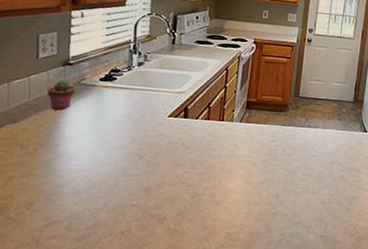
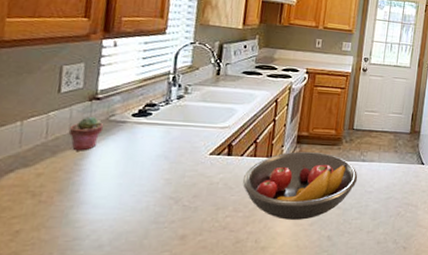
fruit bowl: none [198,116,304,179] -> present [243,151,358,220]

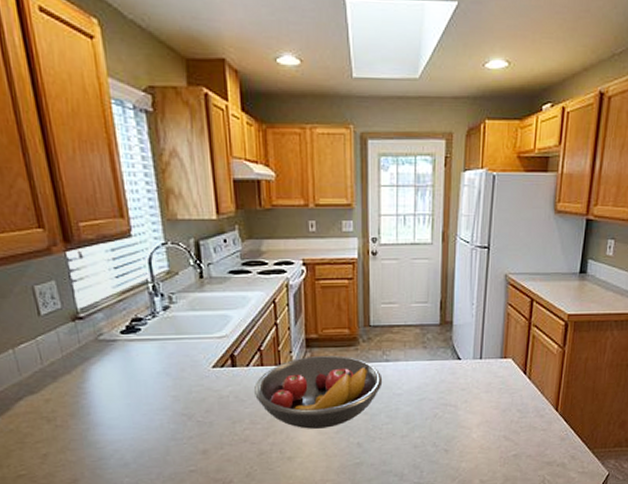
potted succulent: present [68,116,104,151] -> none [61,337,96,375]

